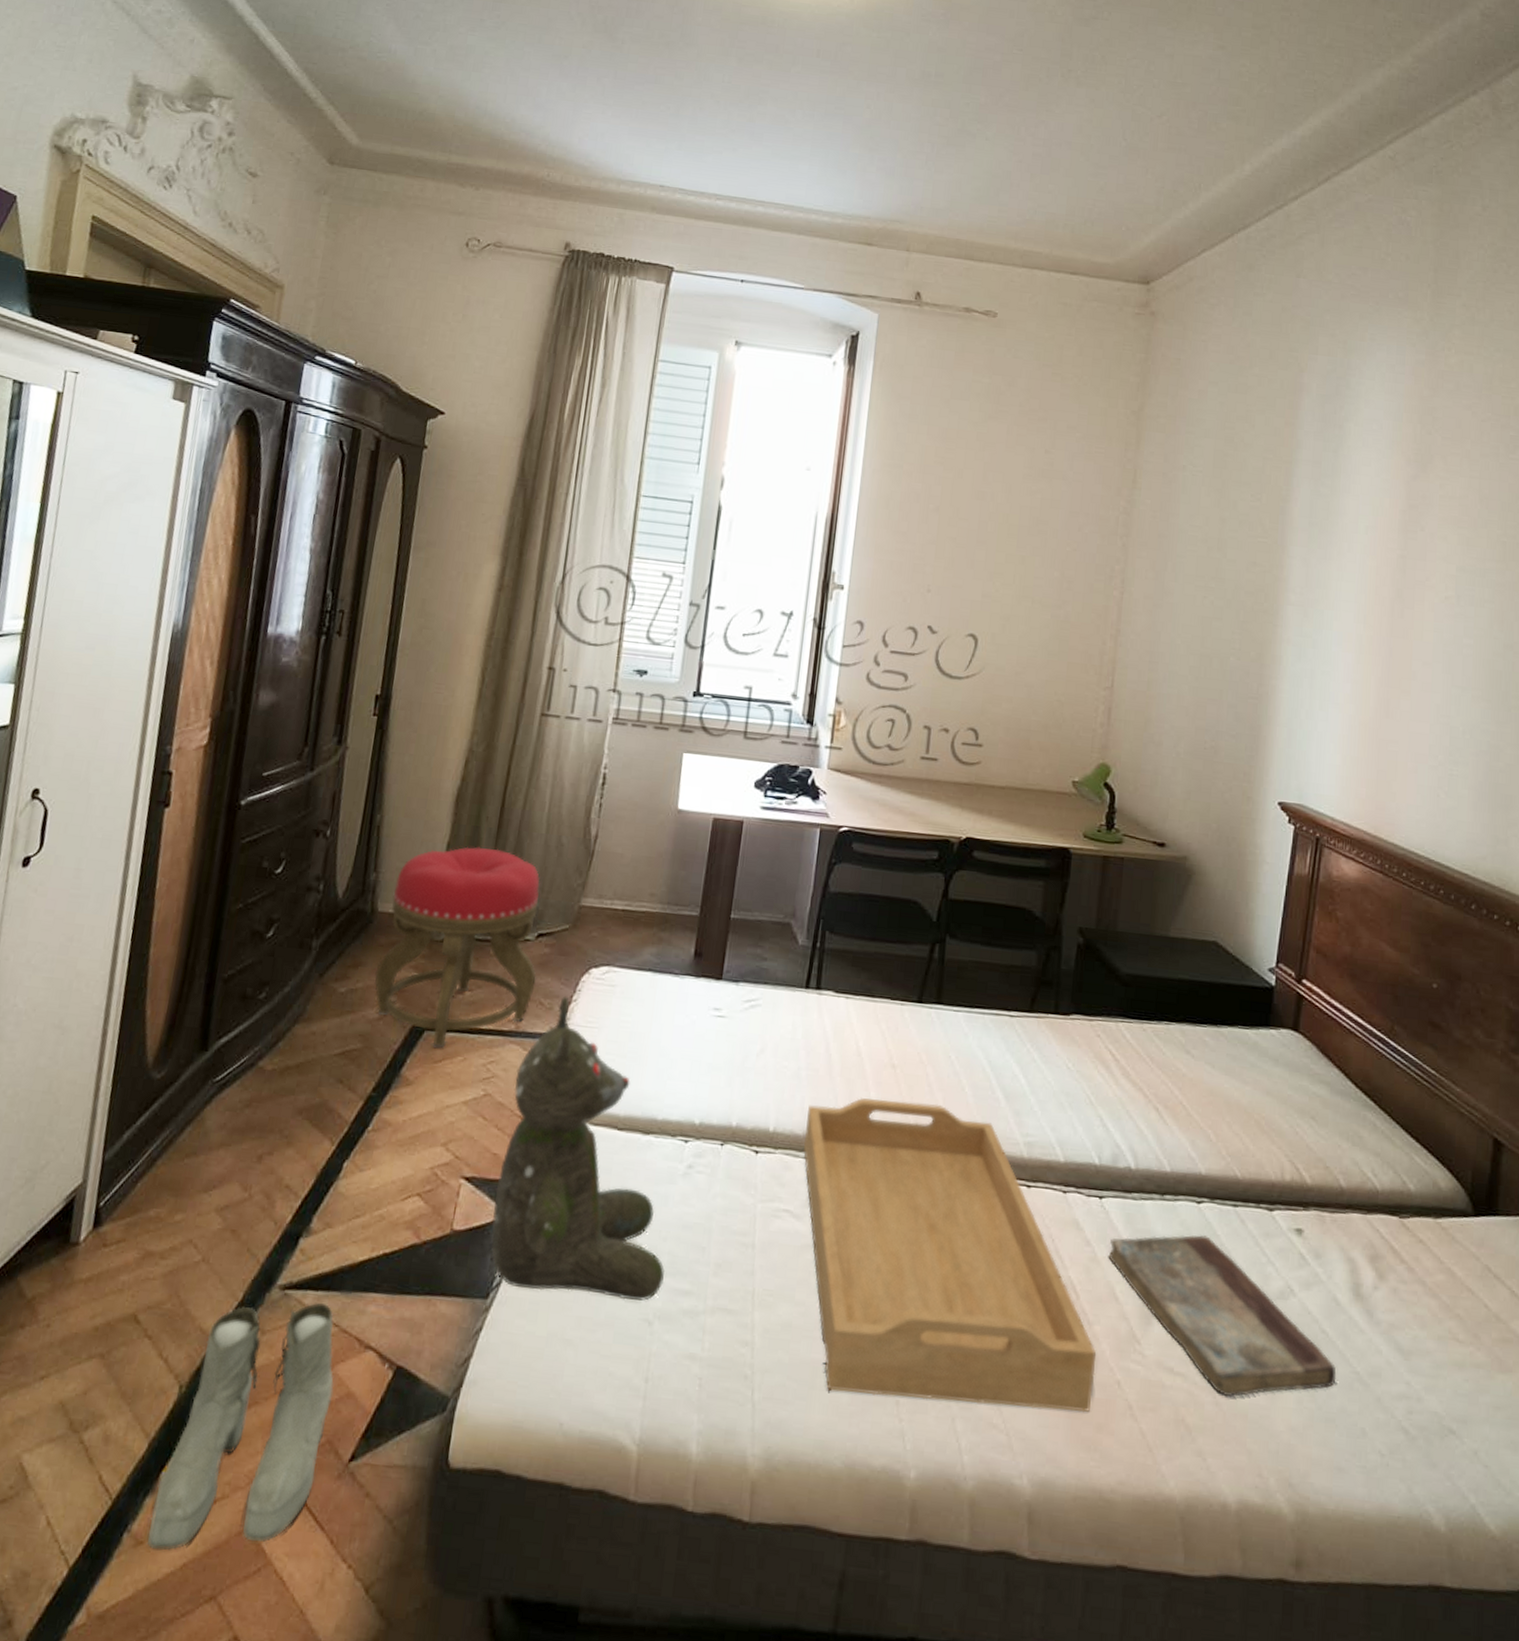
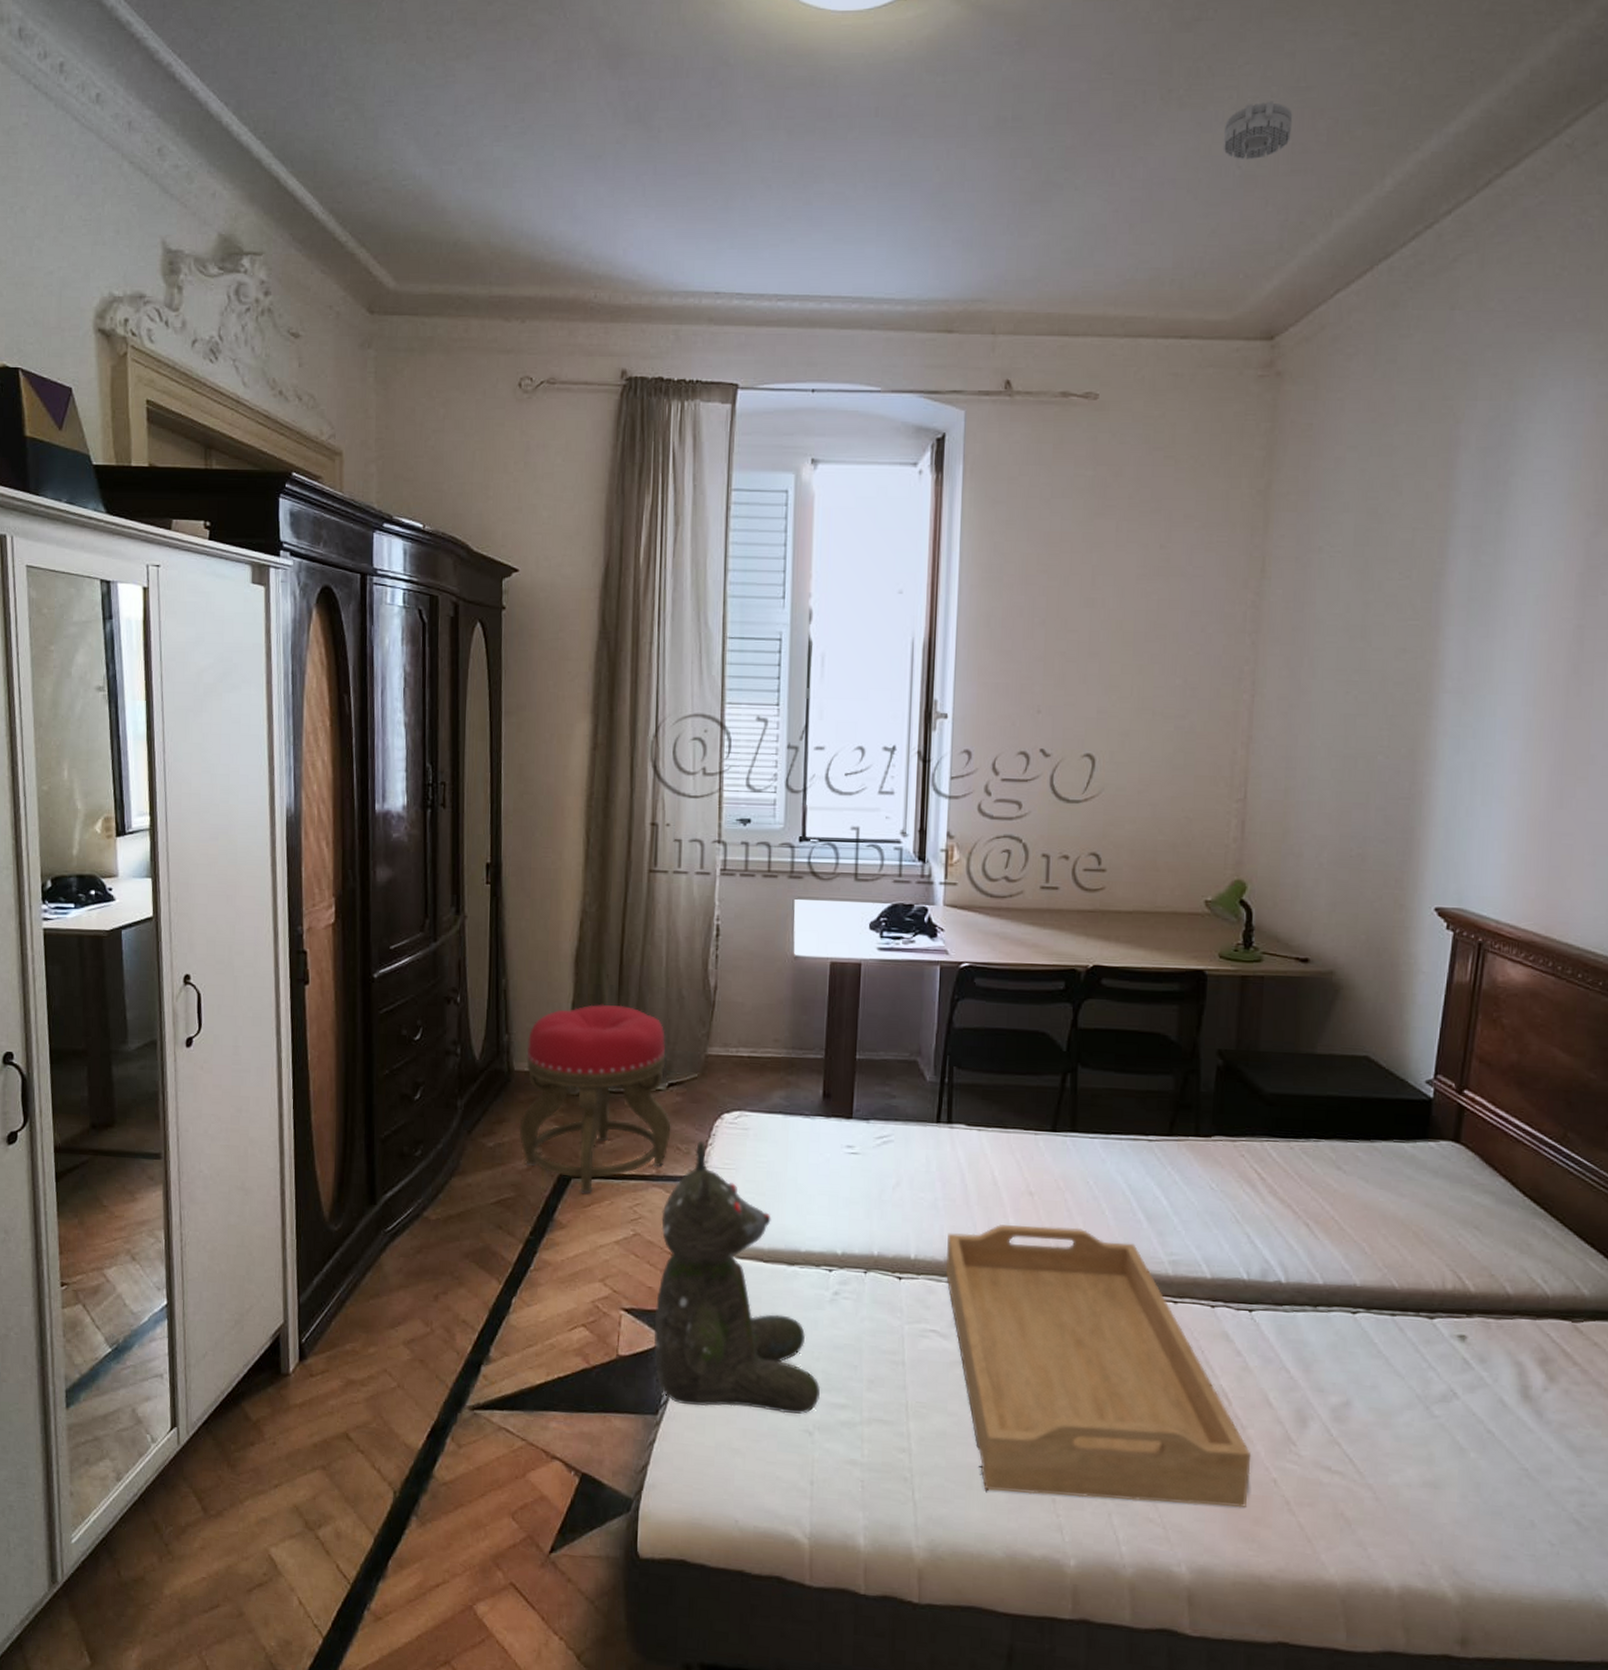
boots: present [147,1302,334,1551] -> none [385,1420,528,1625]
book: present [1108,1235,1337,1398] -> none [1260,1343,1503,1493]
smoke detector: none [1112,90,1171,135] -> present [1223,101,1293,160]

